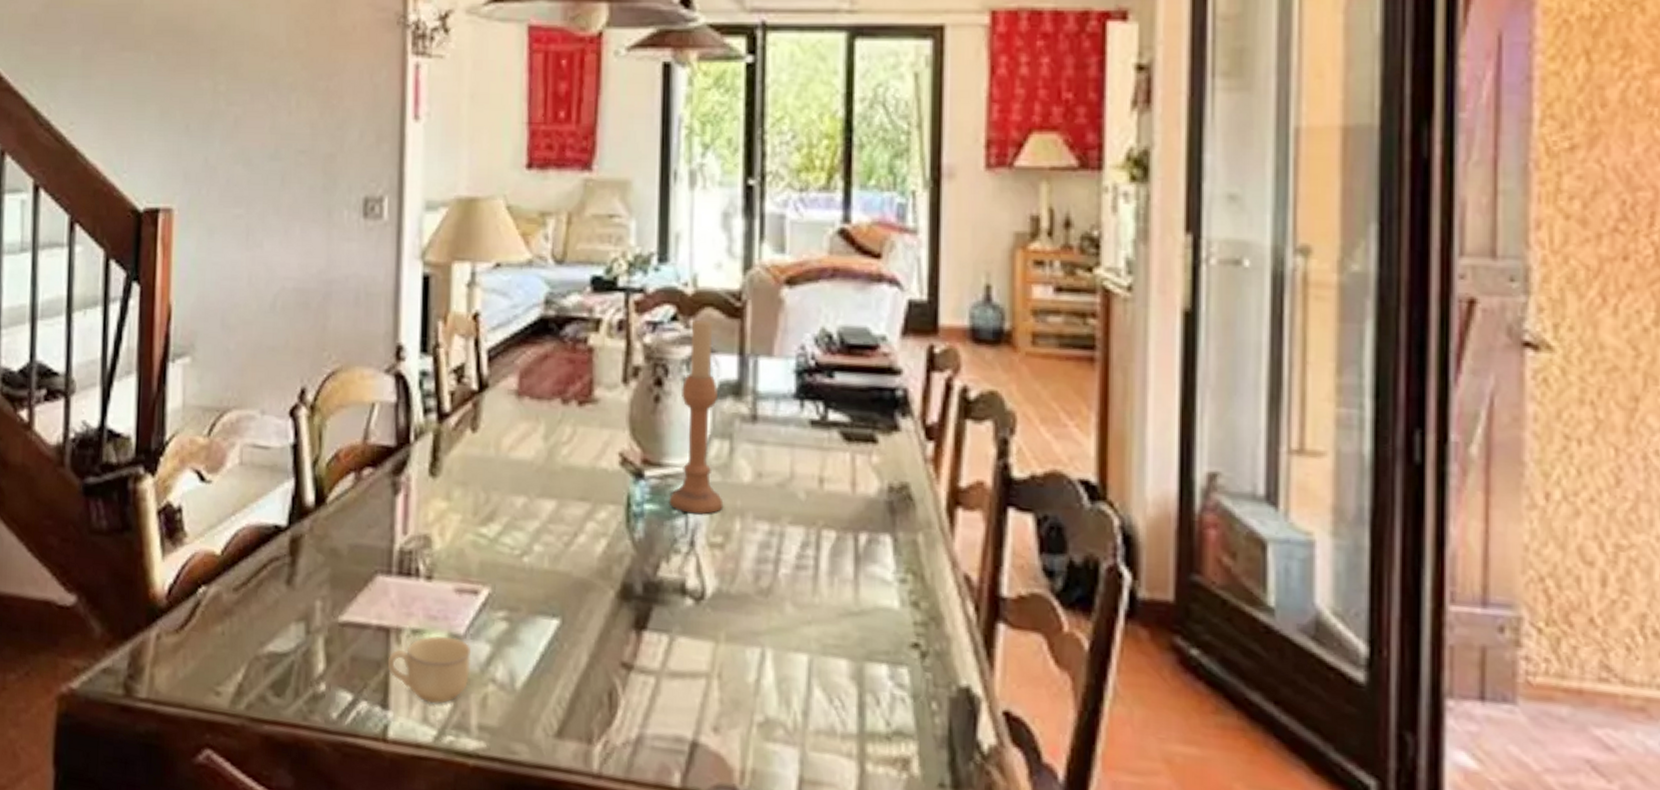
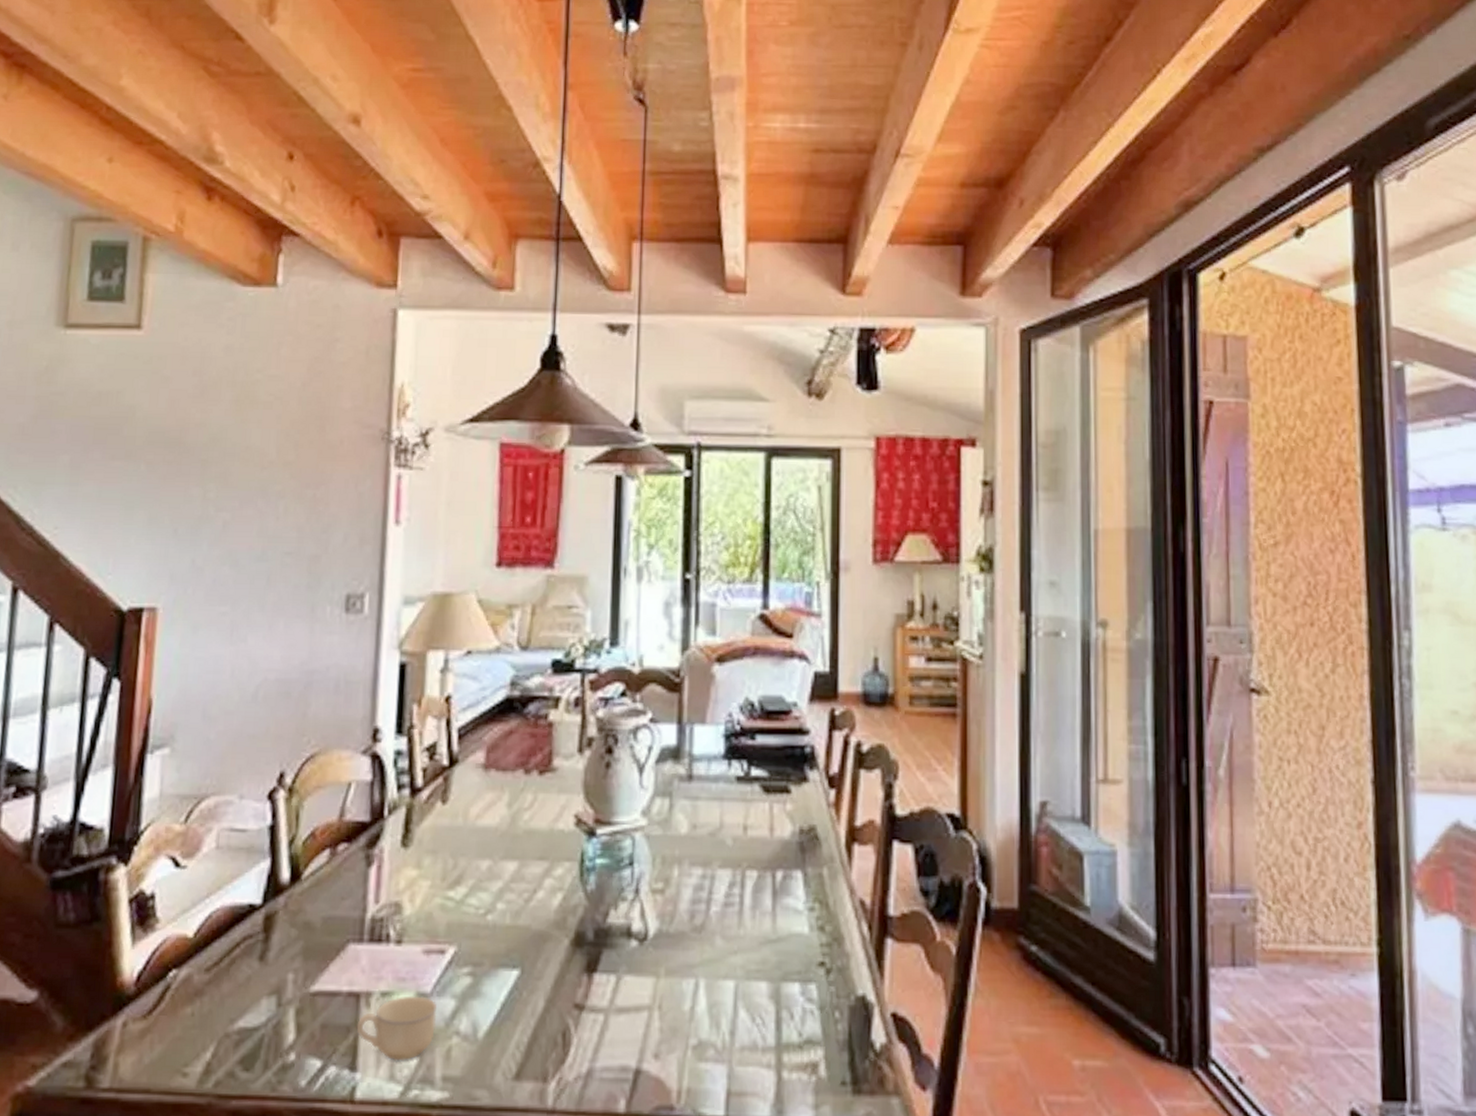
candlestick: present [668,318,724,515] -> none [617,693,664,865]

